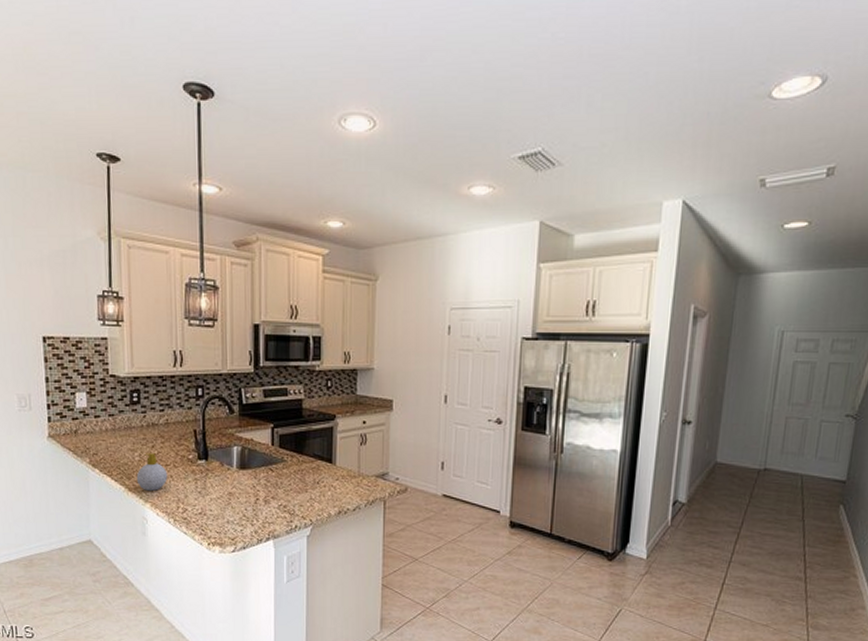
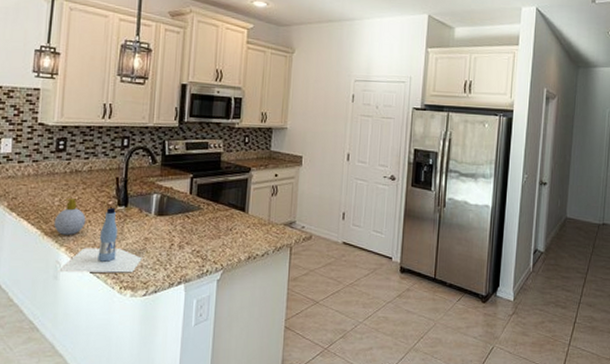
bottle: none [144,461,227,529] -> present [56,207,142,273]

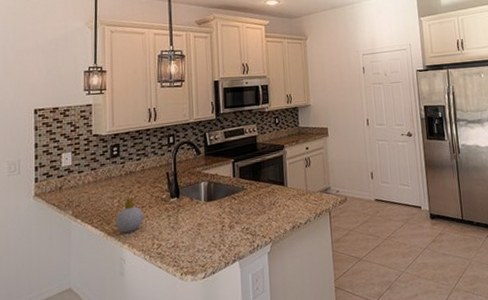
bottle: present [56,207,142,273] -> none [122,200,198,269]

